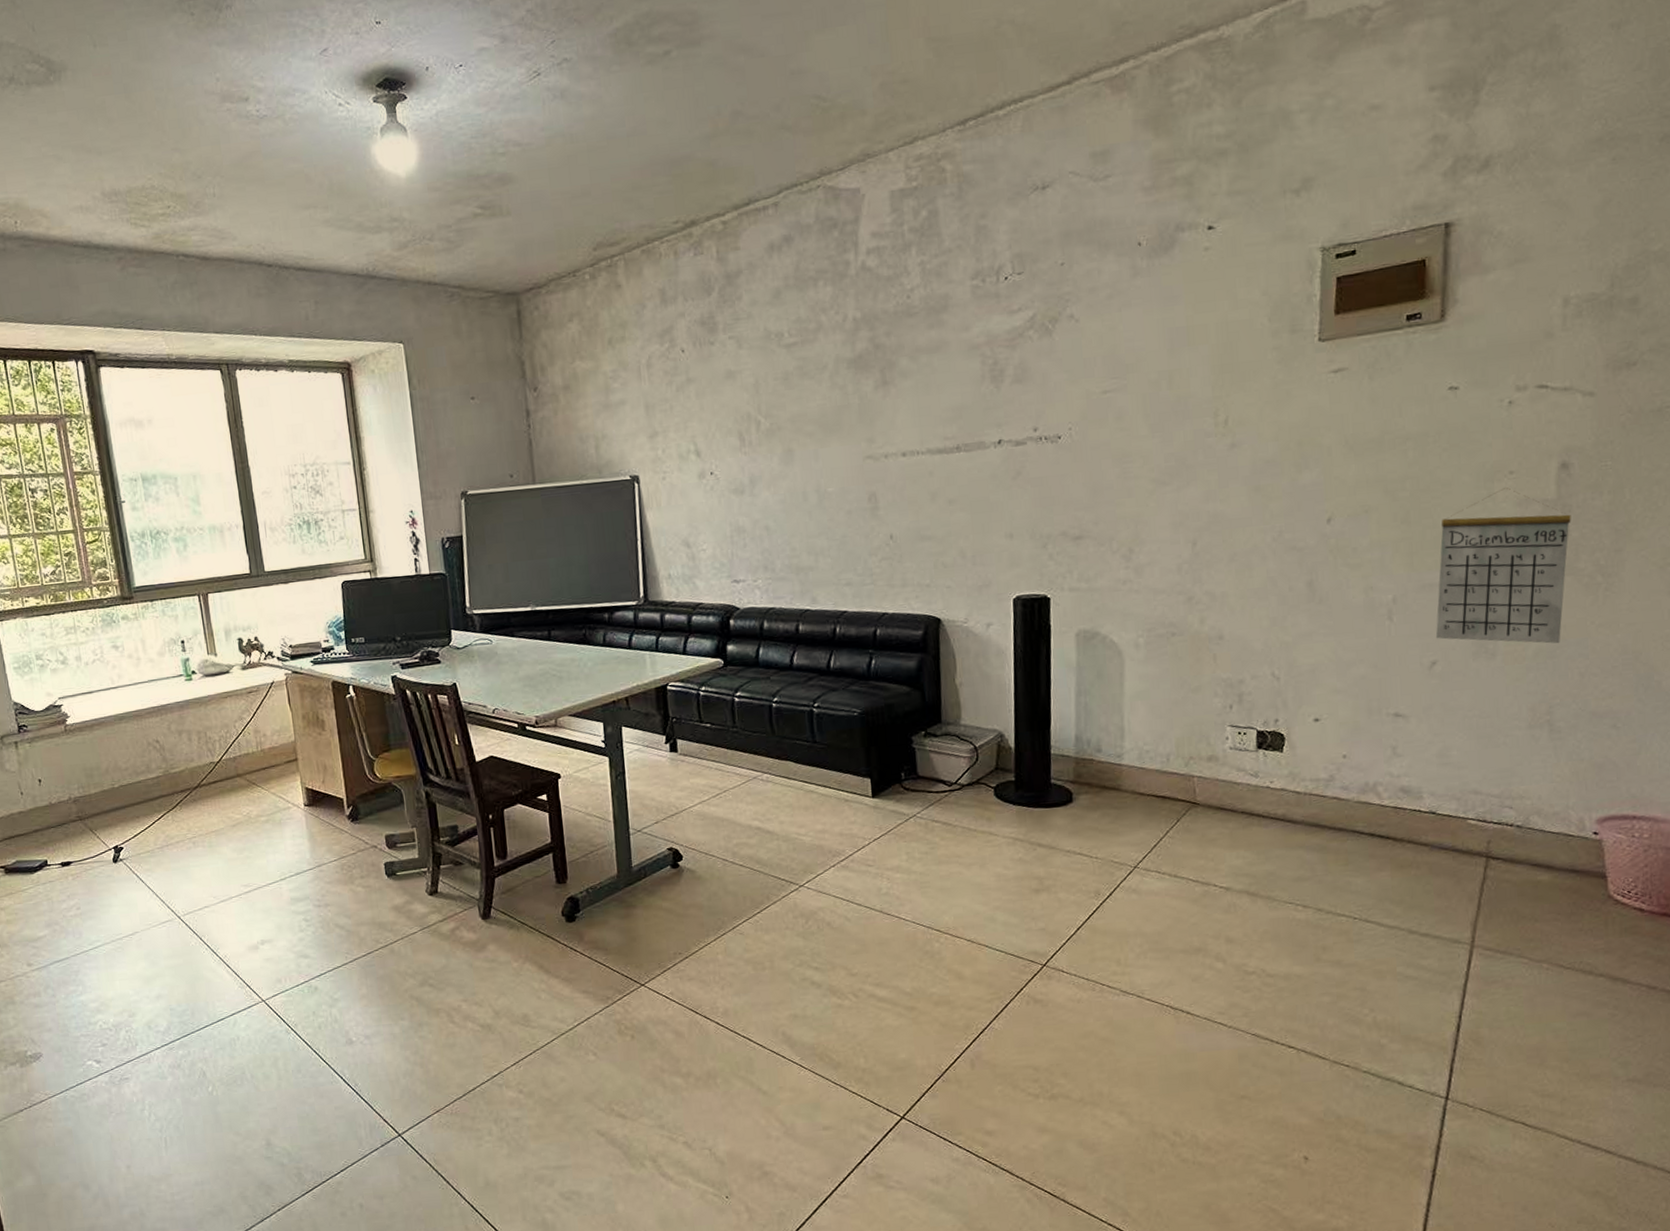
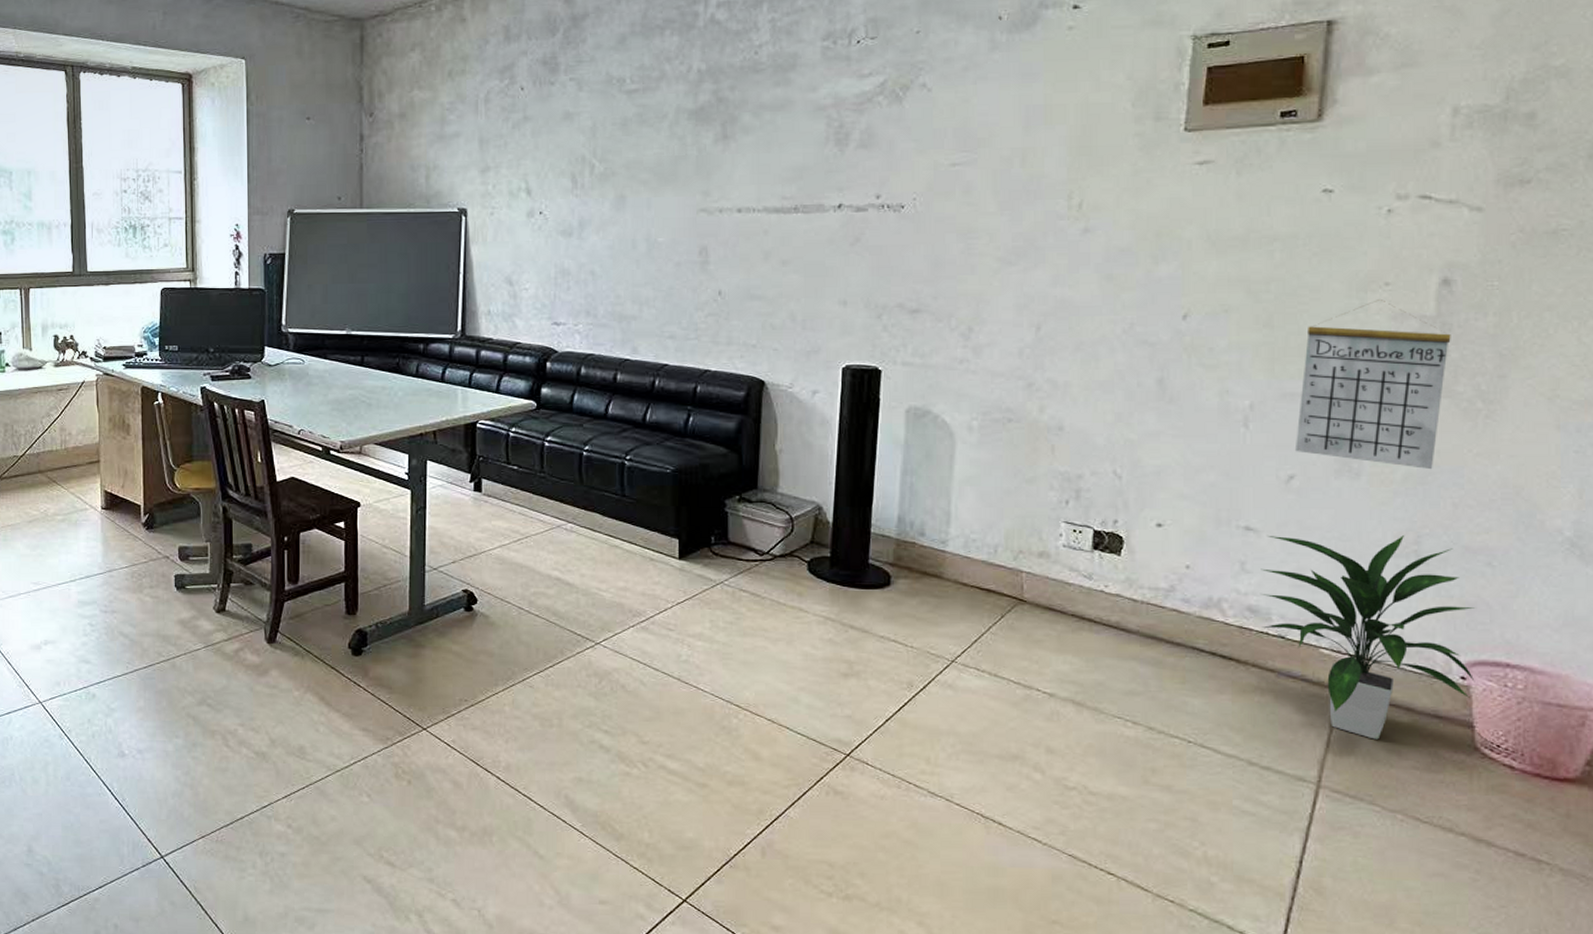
indoor plant: none [1411,707,1606,898] -> present [1261,535,1476,740]

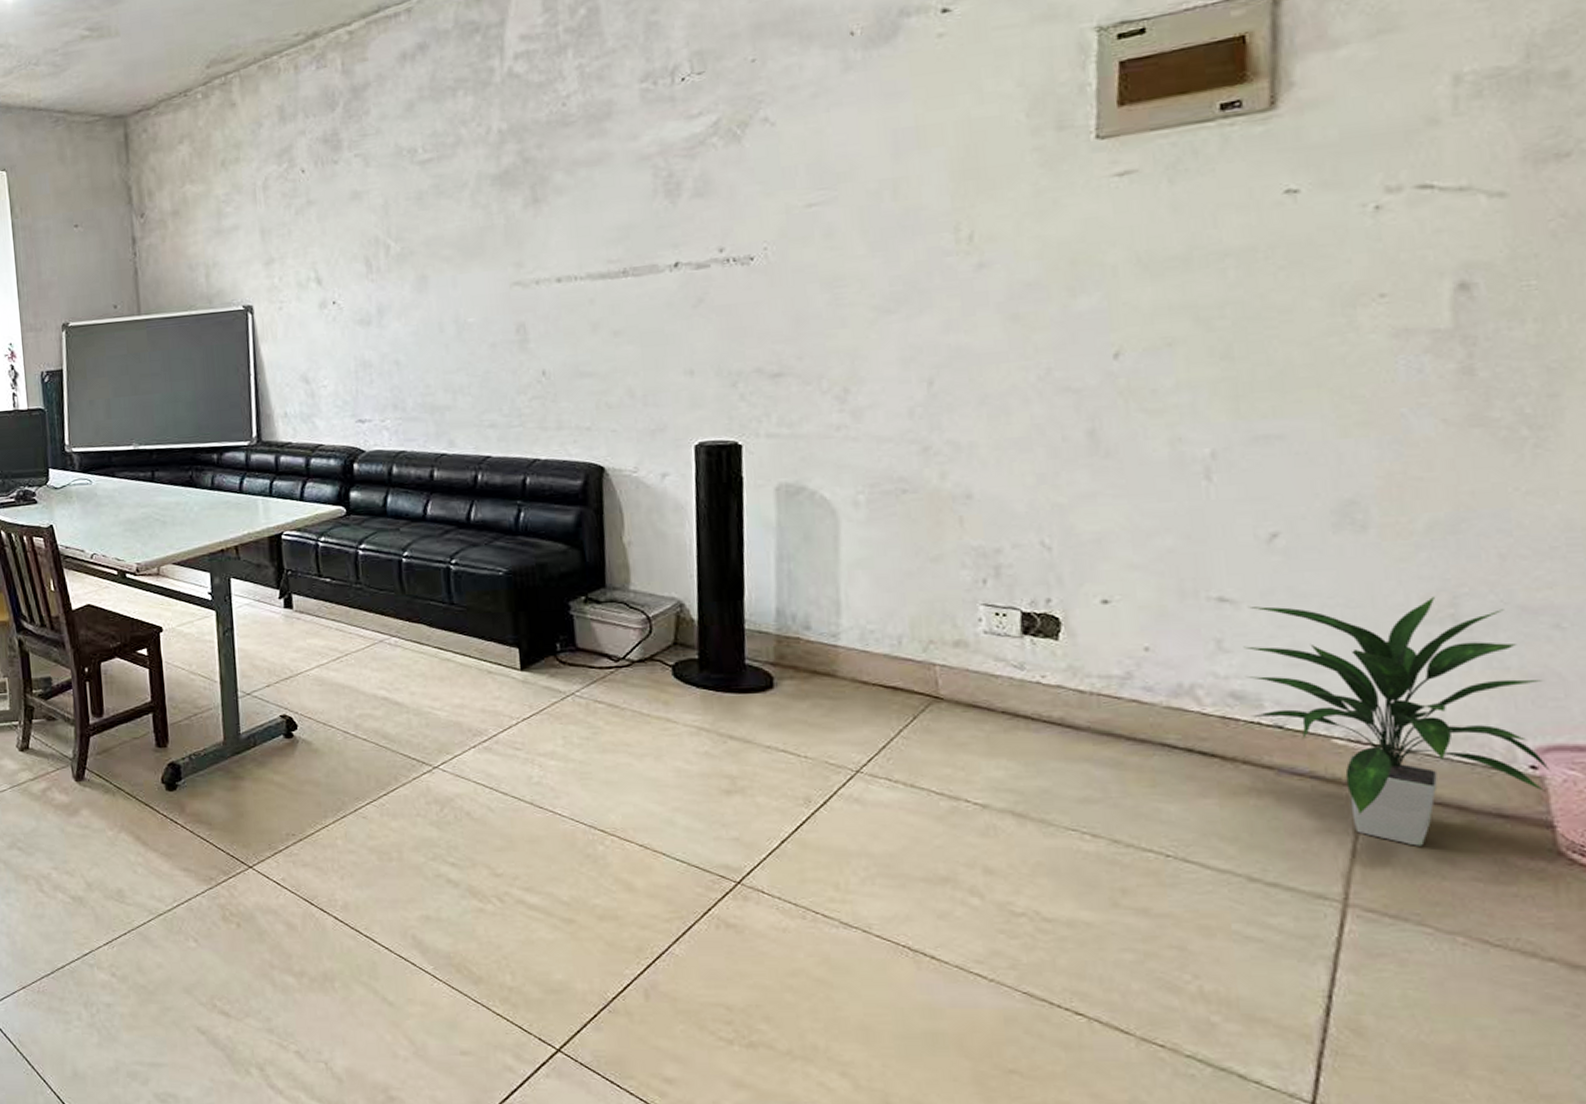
calendar: present [1294,300,1451,470] -> none [1275,315,1477,516]

